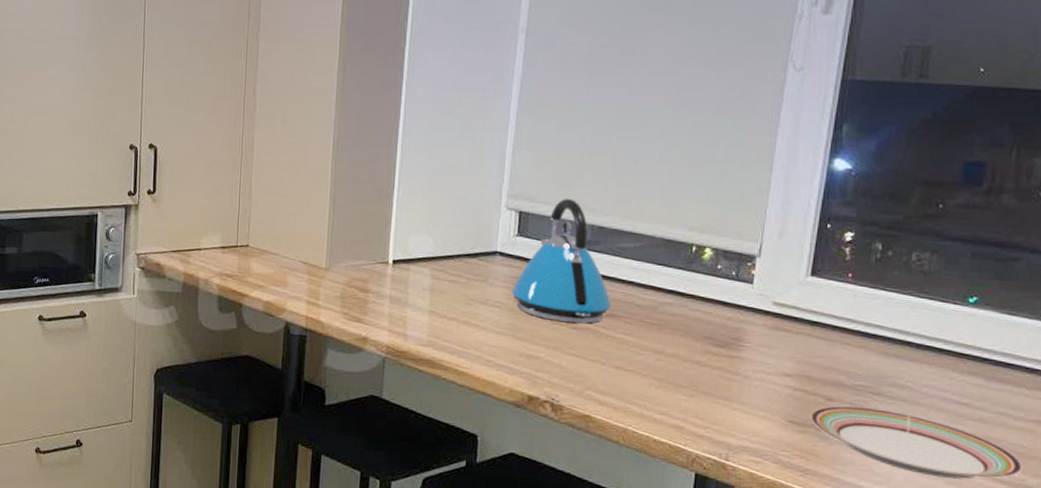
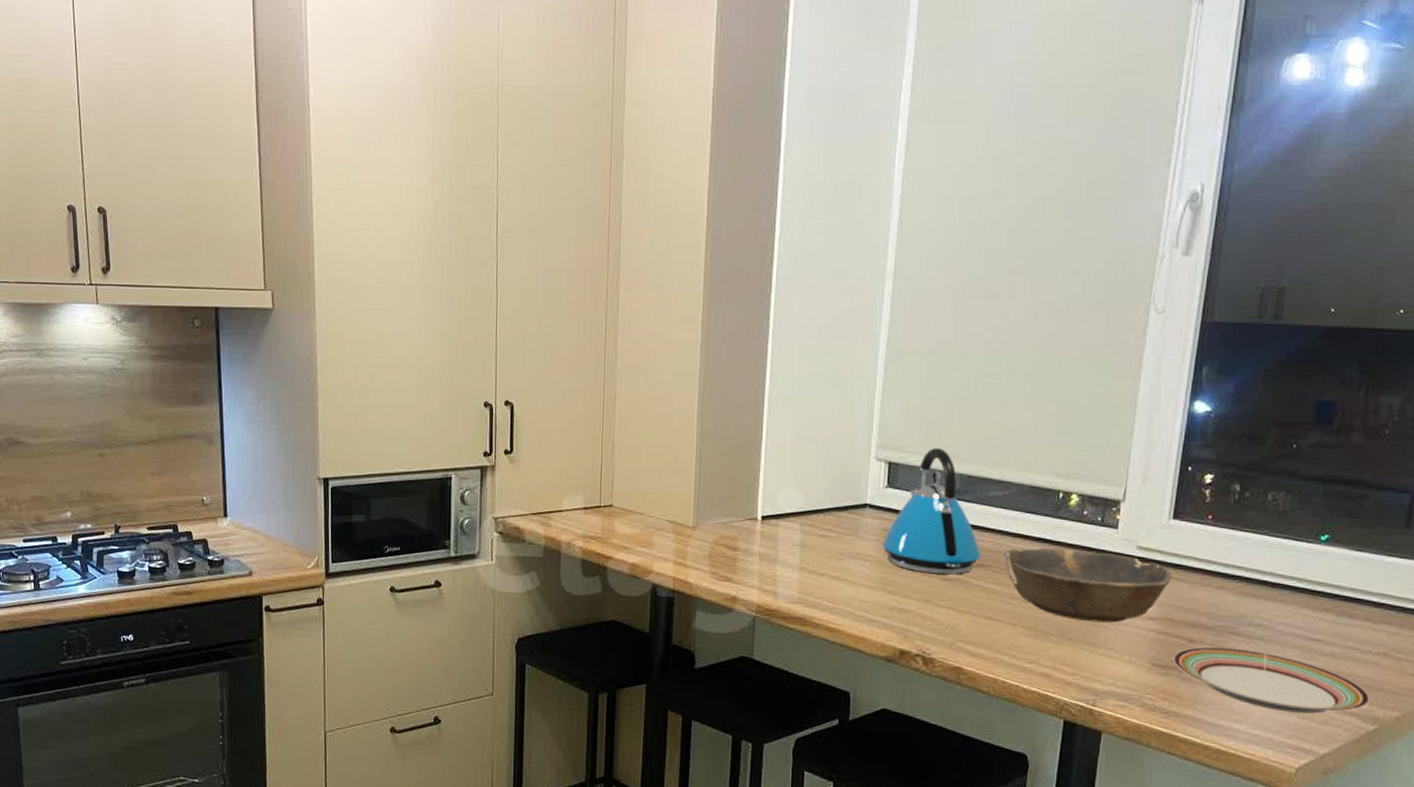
bowl: none [635,300,811,378] -> present [1004,548,1173,623]

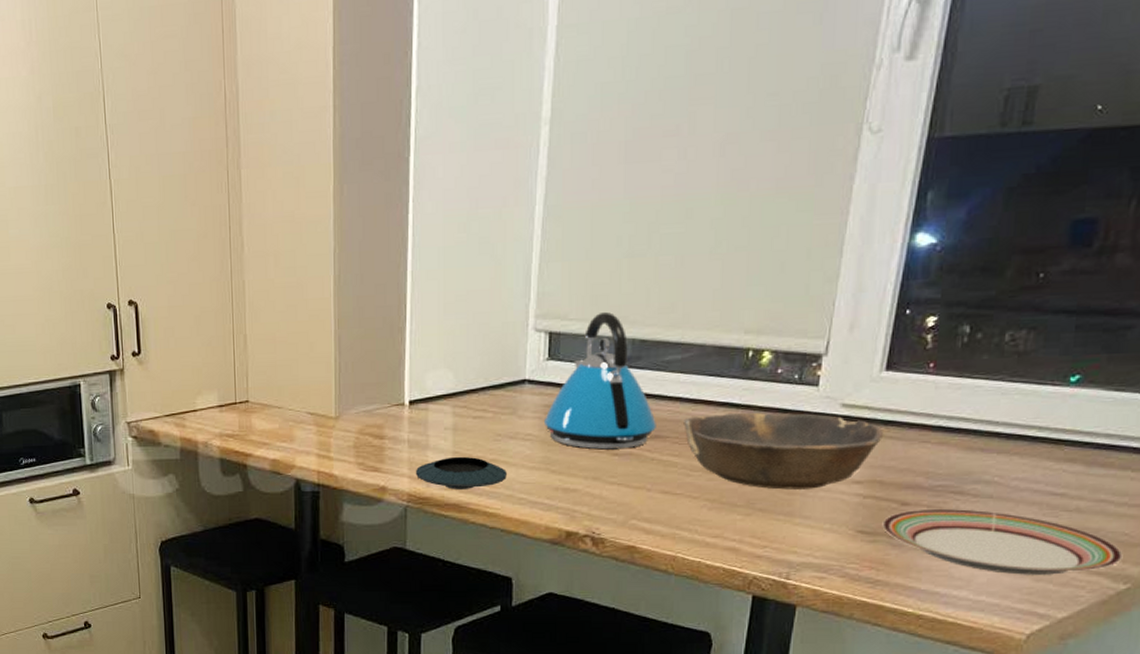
saucer: none [764,572,848,604] -> present [415,456,507,490]

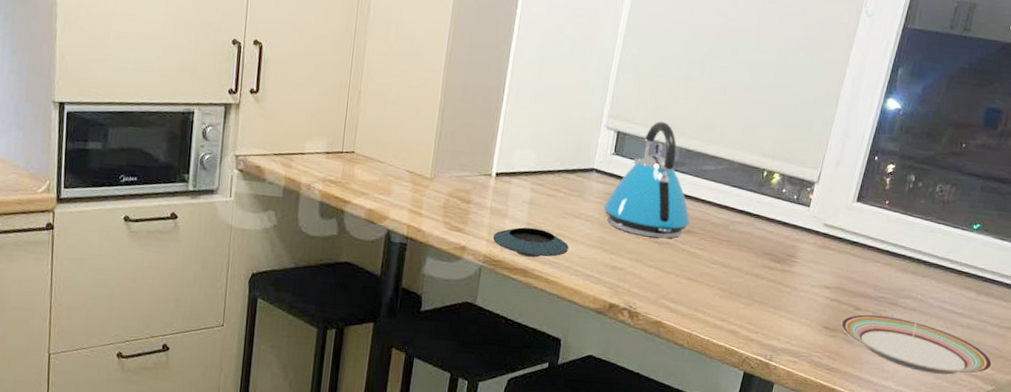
bowl: present [684,412,884,490] -> none [710,218,850,289]

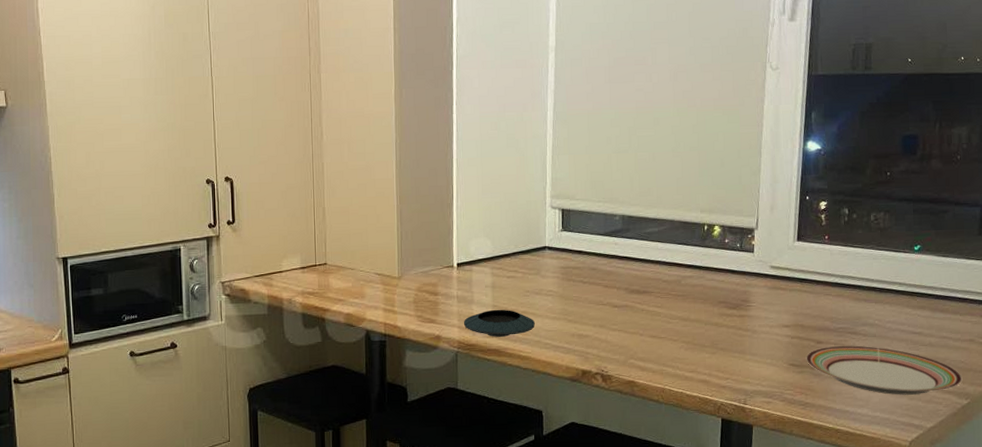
kettle: present [603,121,690,239] -> none [561,194,644,303]

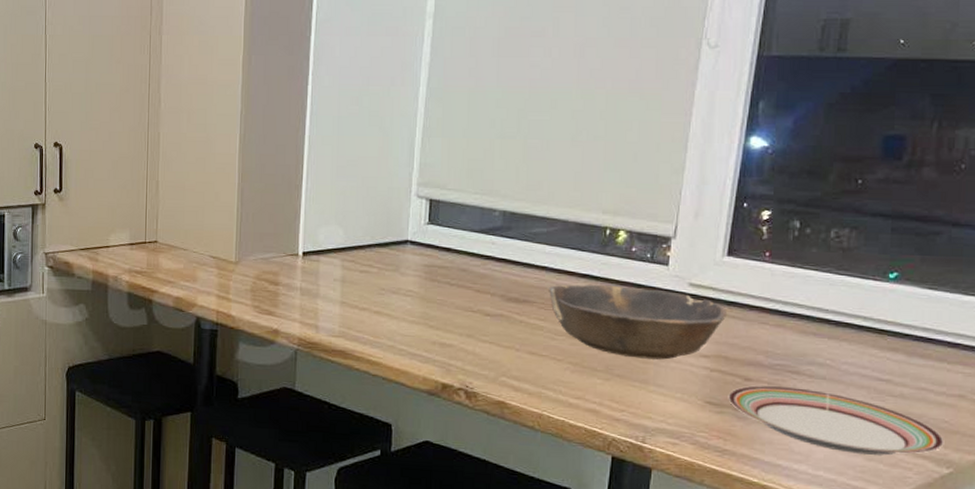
saucer: present [463,309,535,337] -> none [305,306,389,338]
bowl: none [663,272,801,333] -> present [549,284,728,360]

